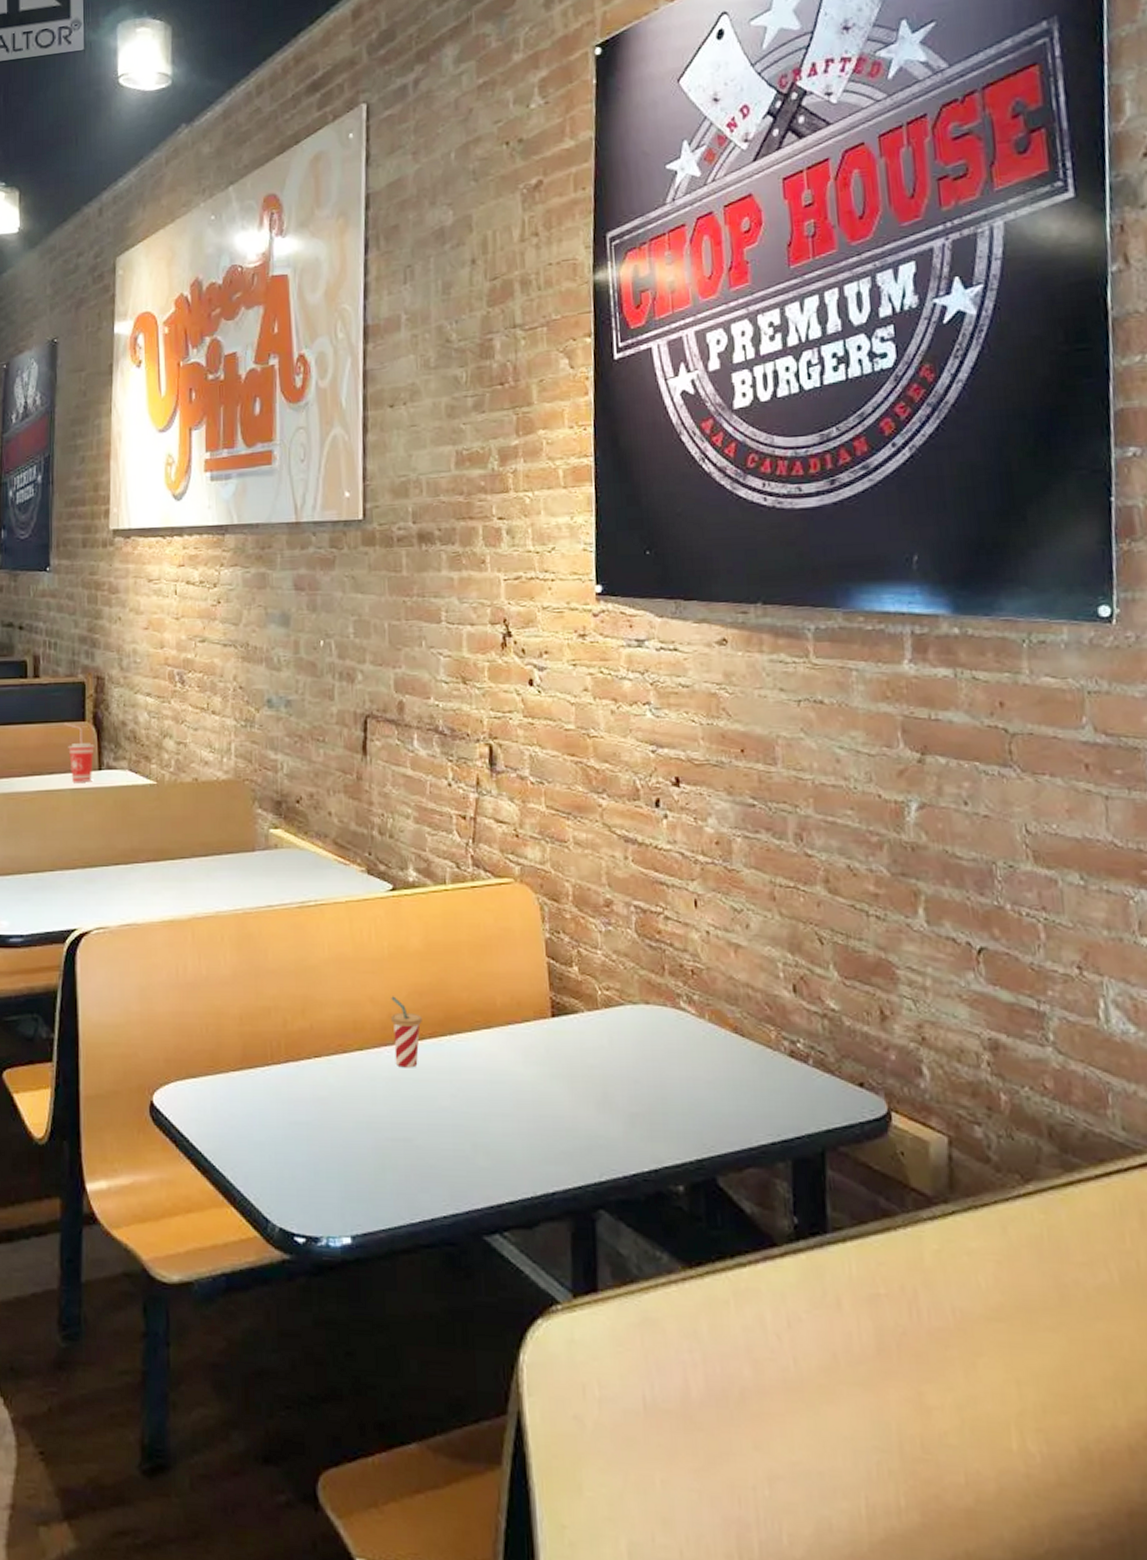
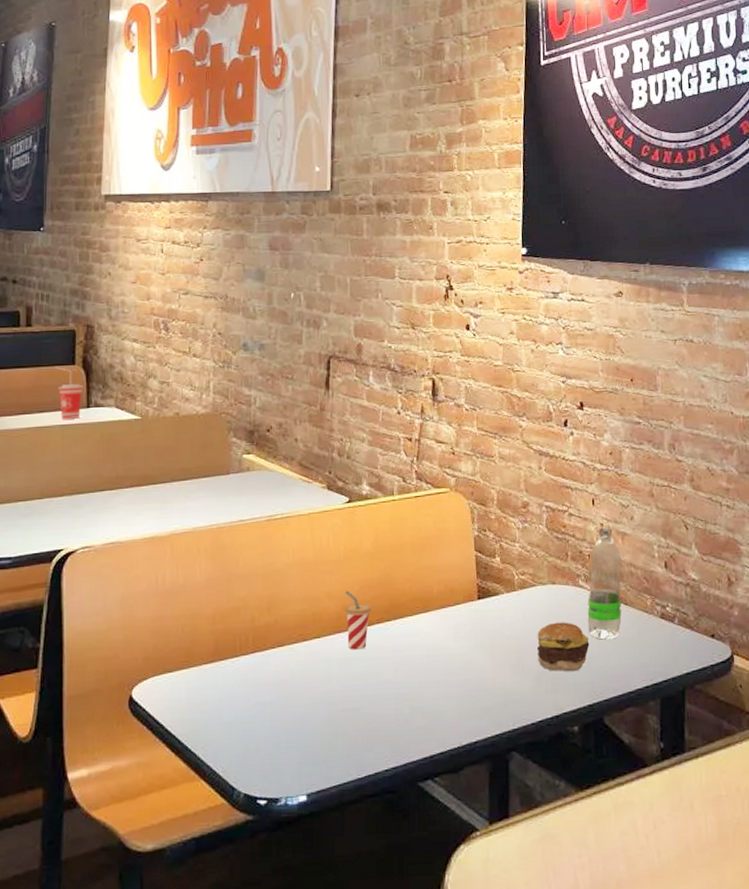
burger: none [627,1052,696,1116] -> present [536,622,590,672]
bottle: none [691,938,738,1079] -> present [587,528,622,640]

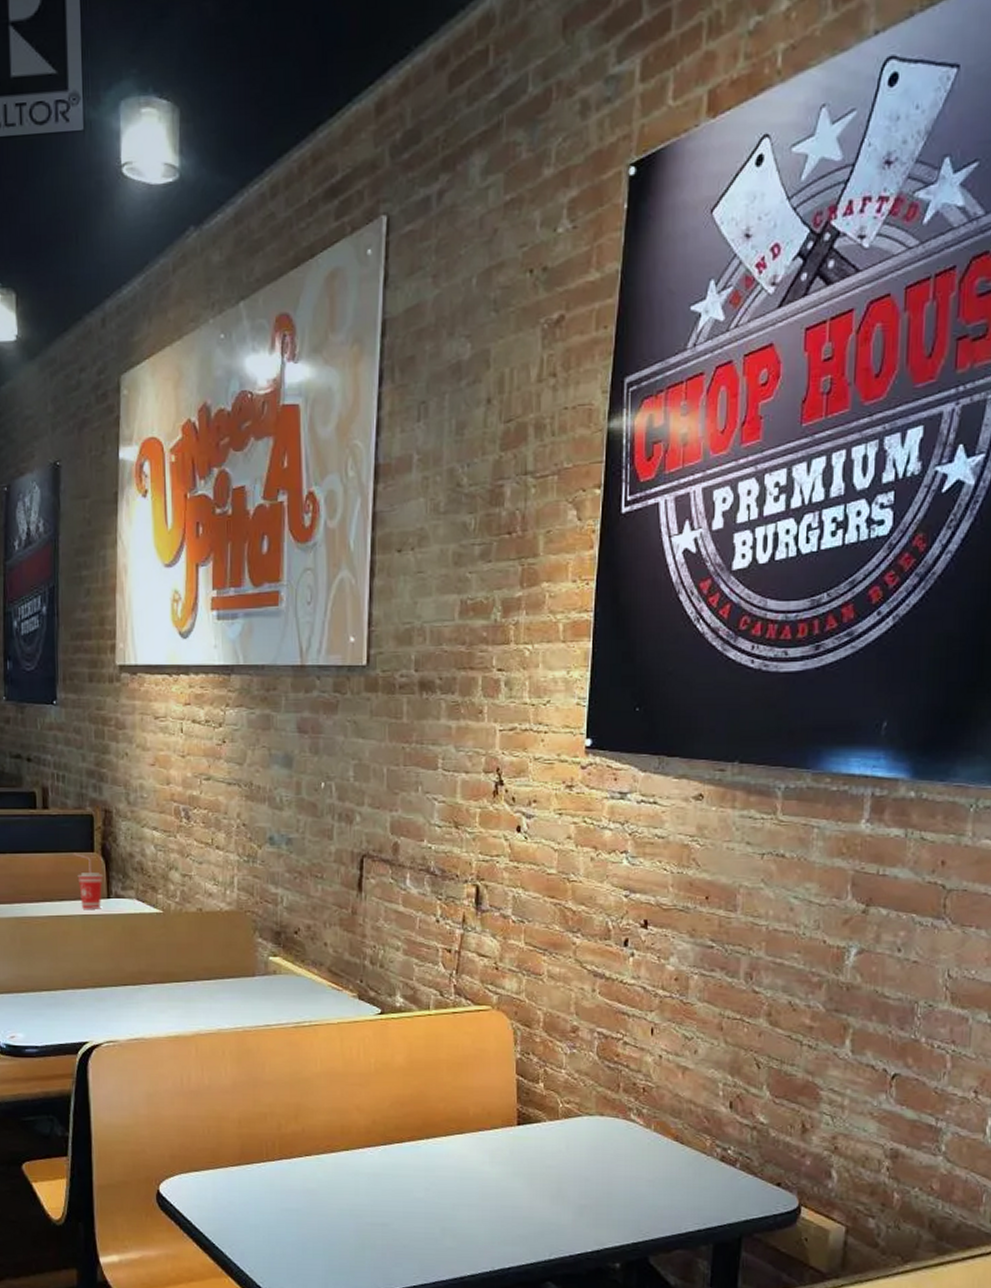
beverage cup: present [344,591,371,650] -> none [374,1105,403,1166]
burger: present [536,622,590,672] -> none [579,1156,638,1208]
bottle: present [587,528,622,640] -> none [637,1061,680,1178]

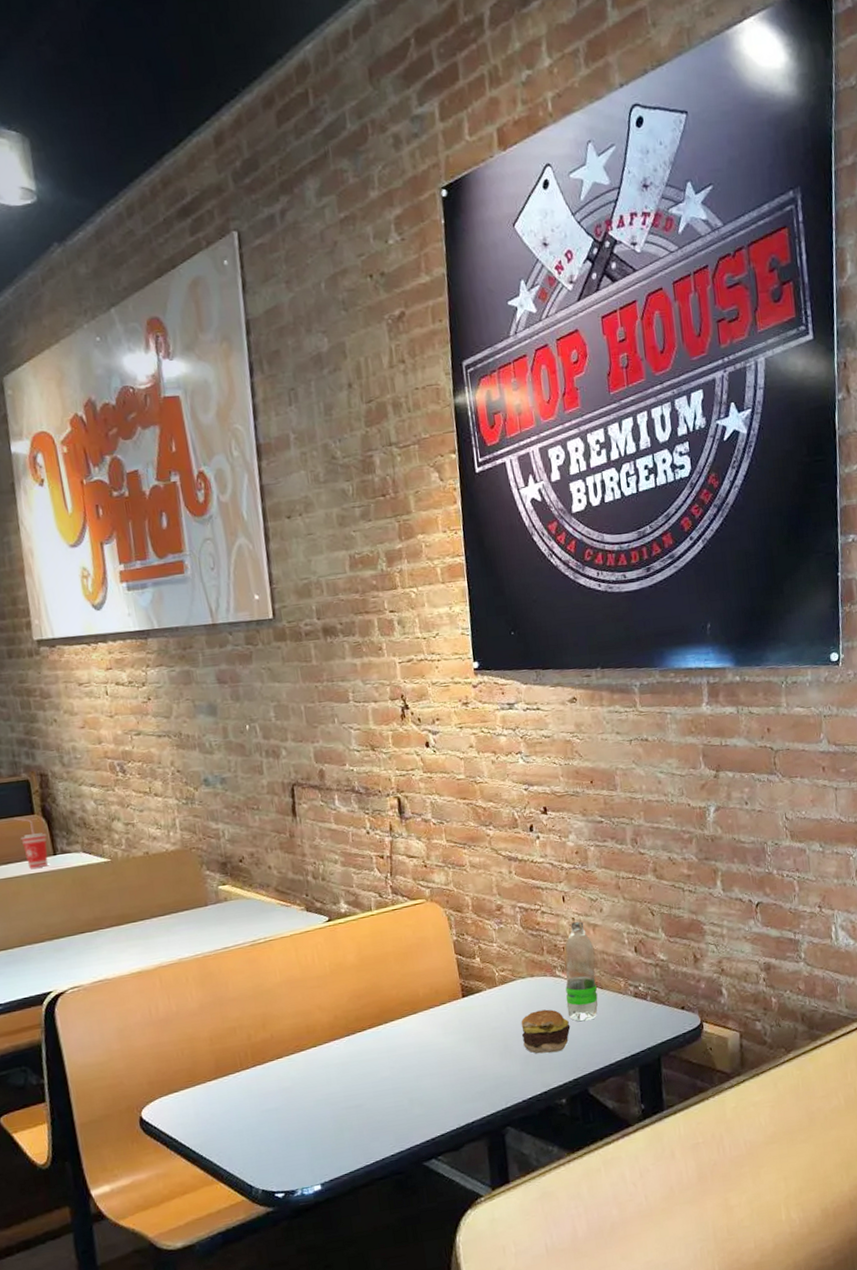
burger: none [579,1156,638,1208] -> present [521,1009,571,1054]
bottle: none [637,1061,680,1178] -> present [563,921,599,1022]

